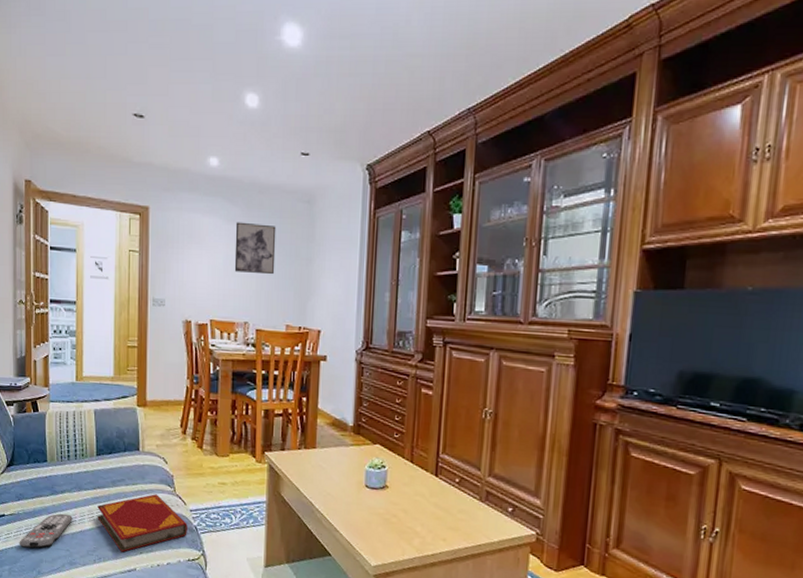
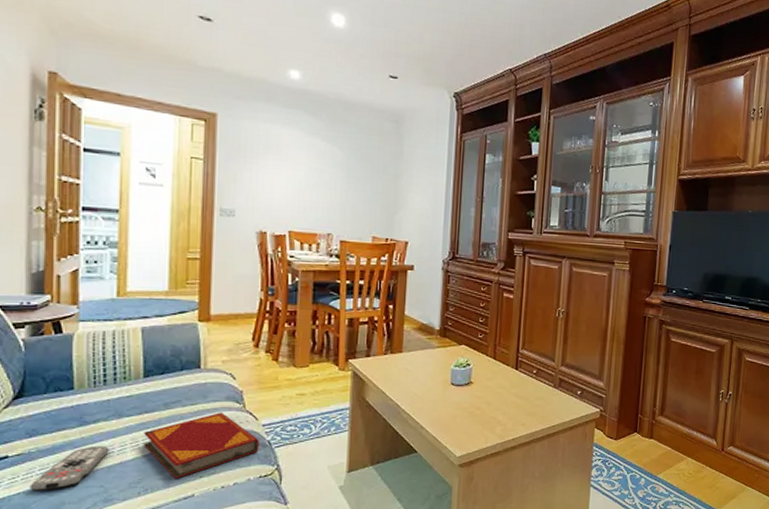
wall art: present [234,222,276,275] -> none [317,135,363,189]

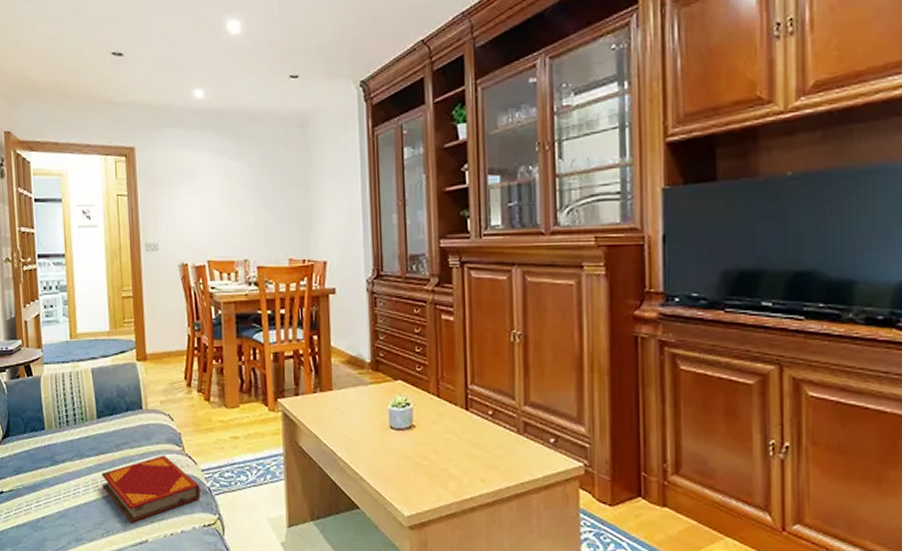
remote control: present [29,446,109,491] -> none [20,485,76,527]

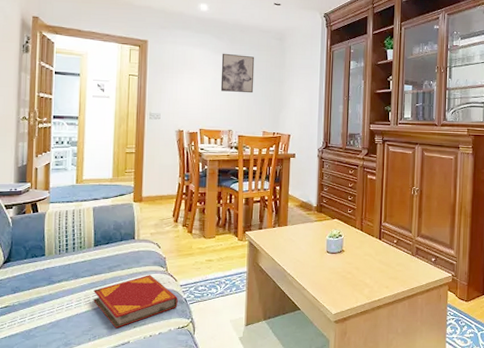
wall art: none [227,154,273,207] -> present [220,53,255,93]

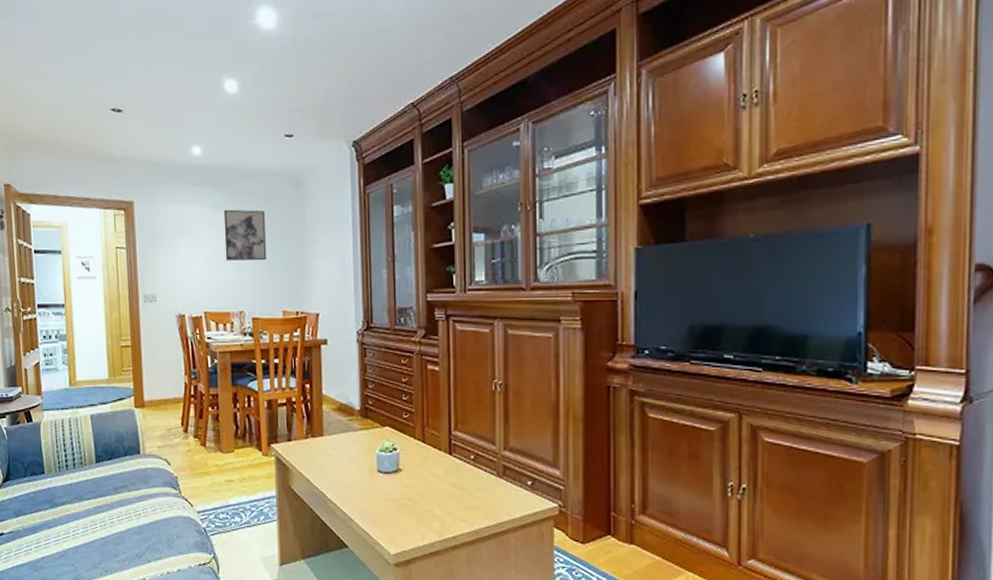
hardback book: present [93,275,178,329] -> none [100,498,196,562]

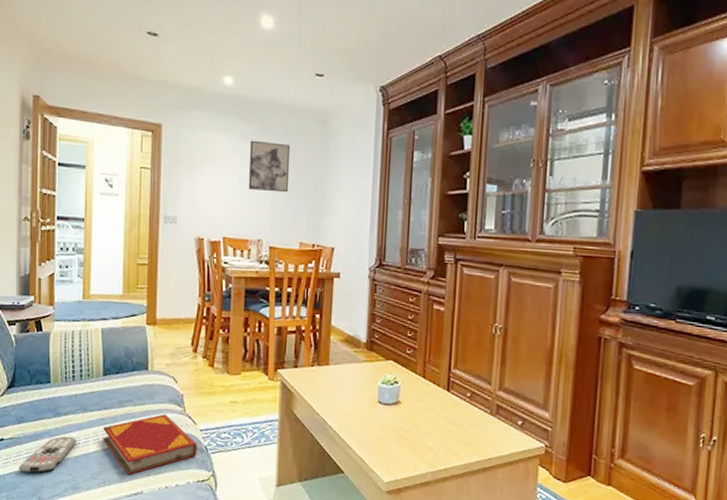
remote control: none [20,526,75,567] -> present [18,436,77,474]
hardback book: none [100,498,196,562] -> present [103,414,197,475]

